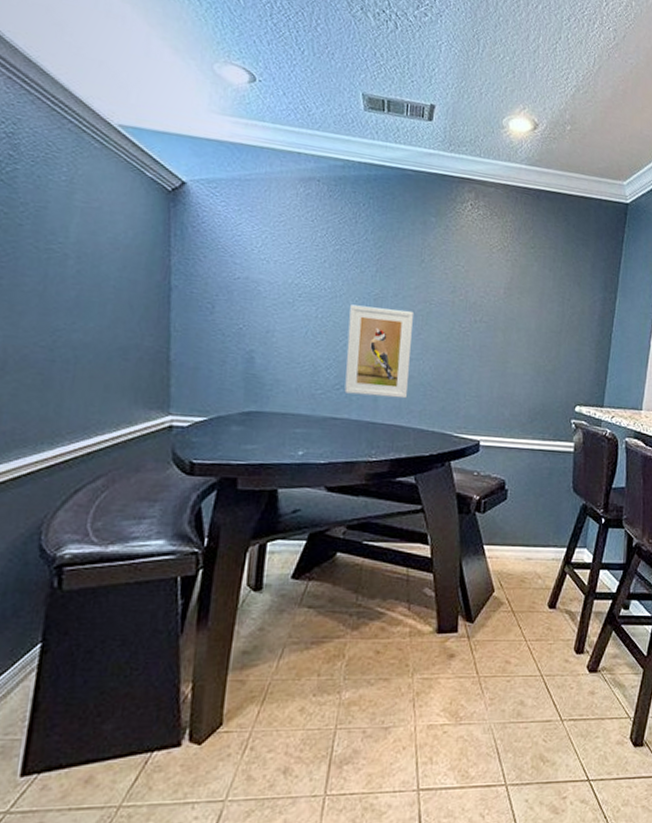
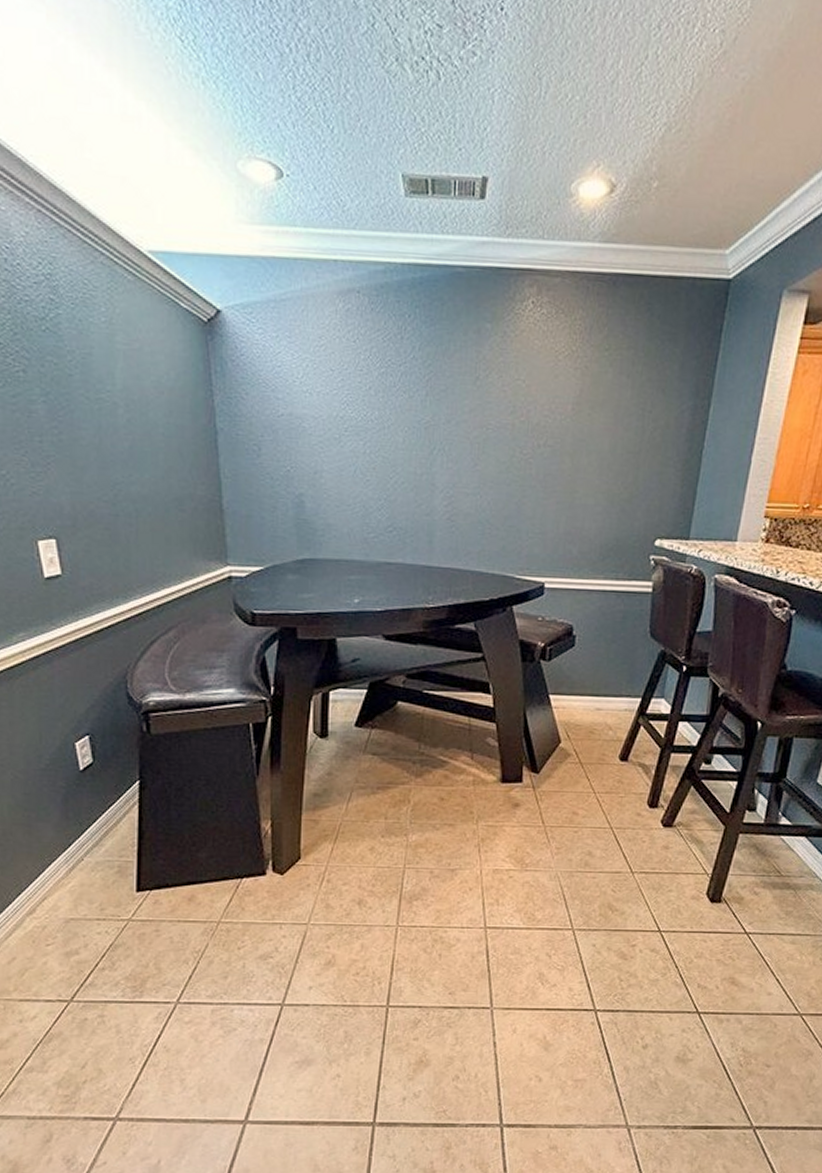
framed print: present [344,304,413,399] -> none [398,436,468,539]

